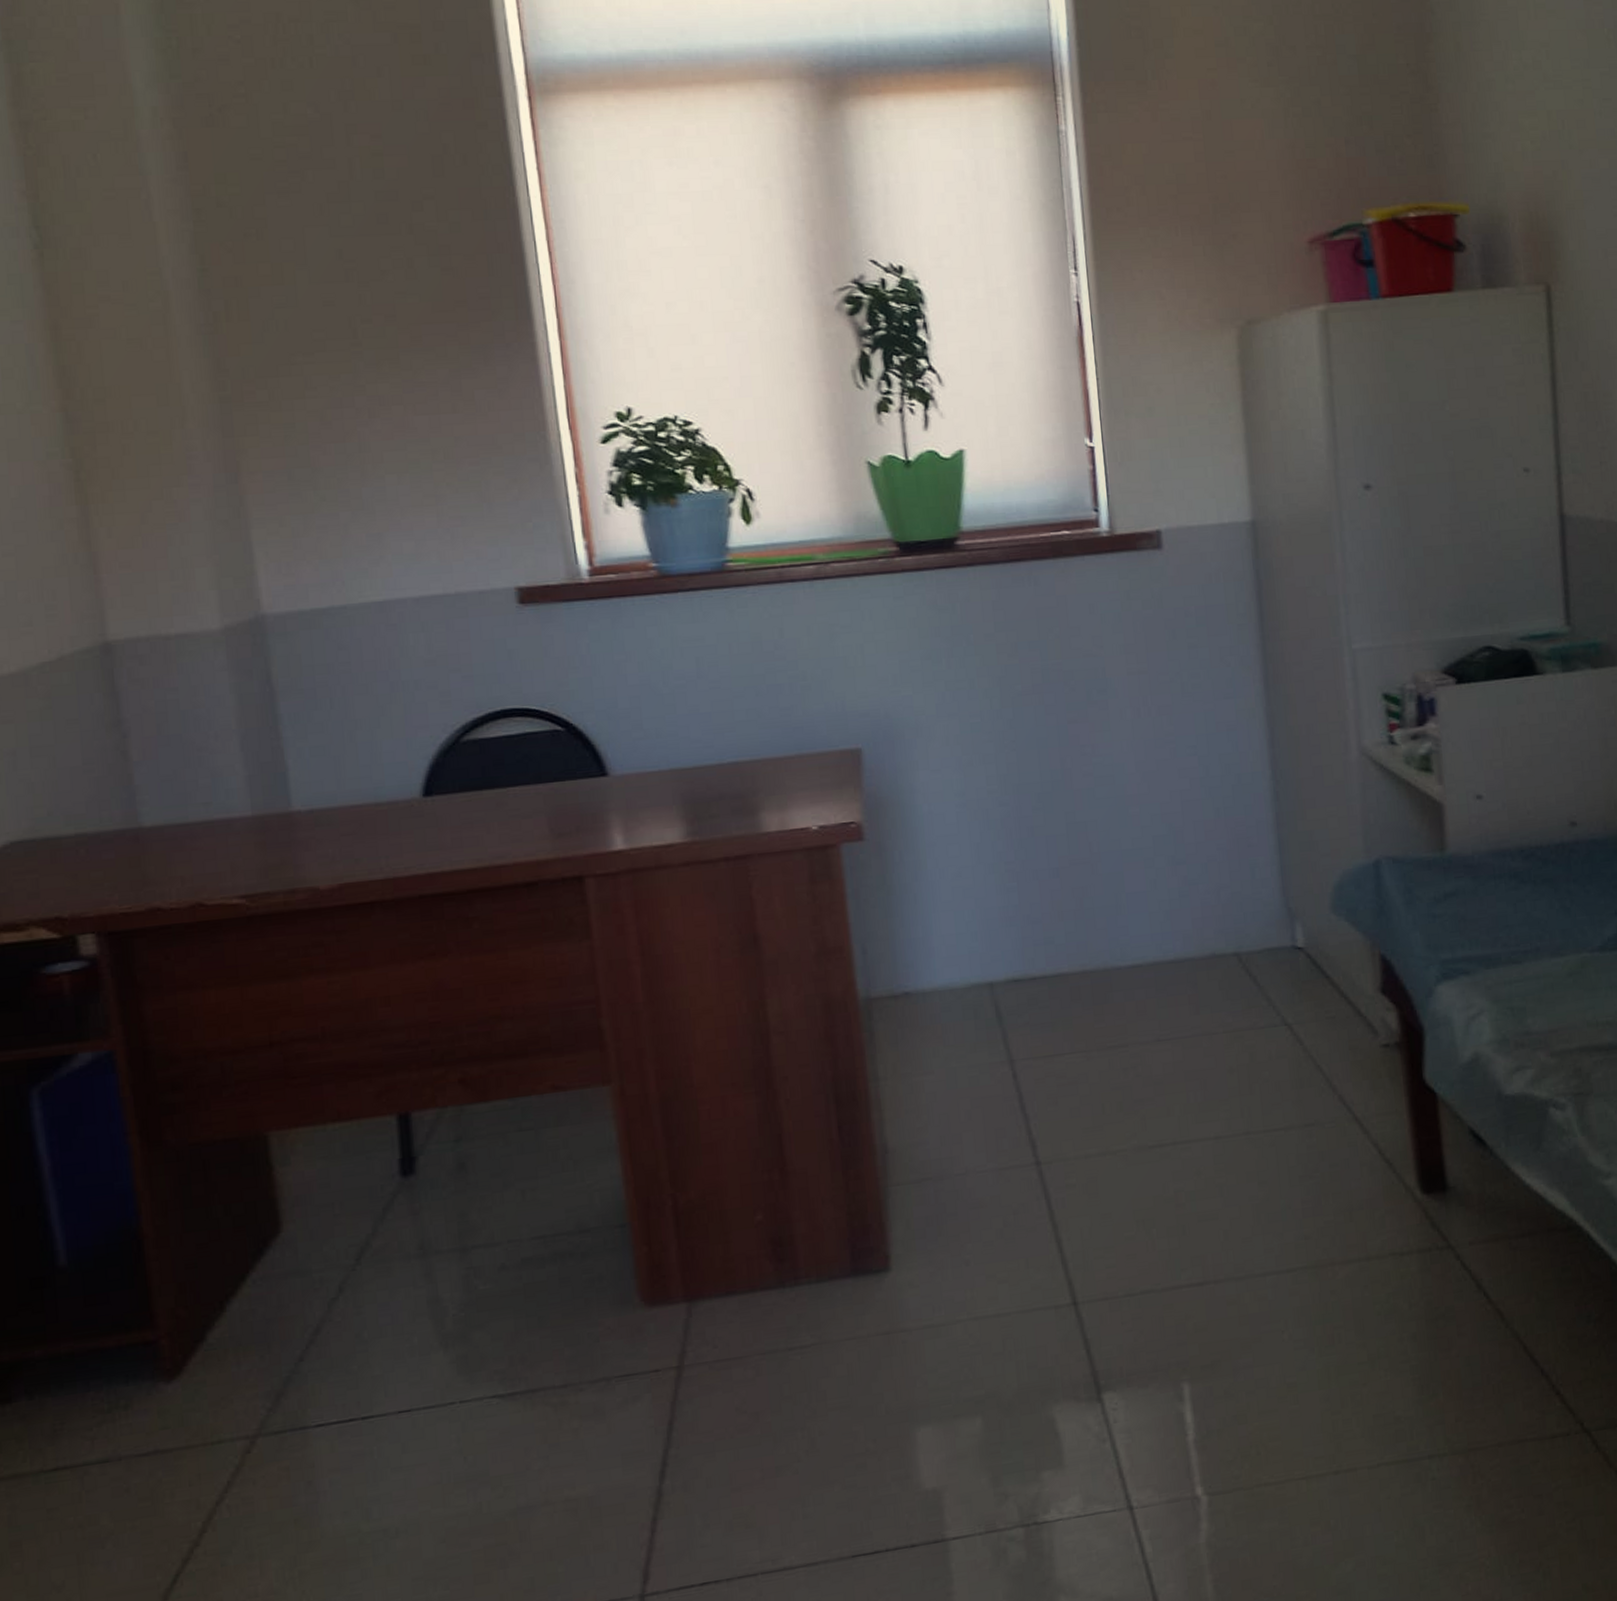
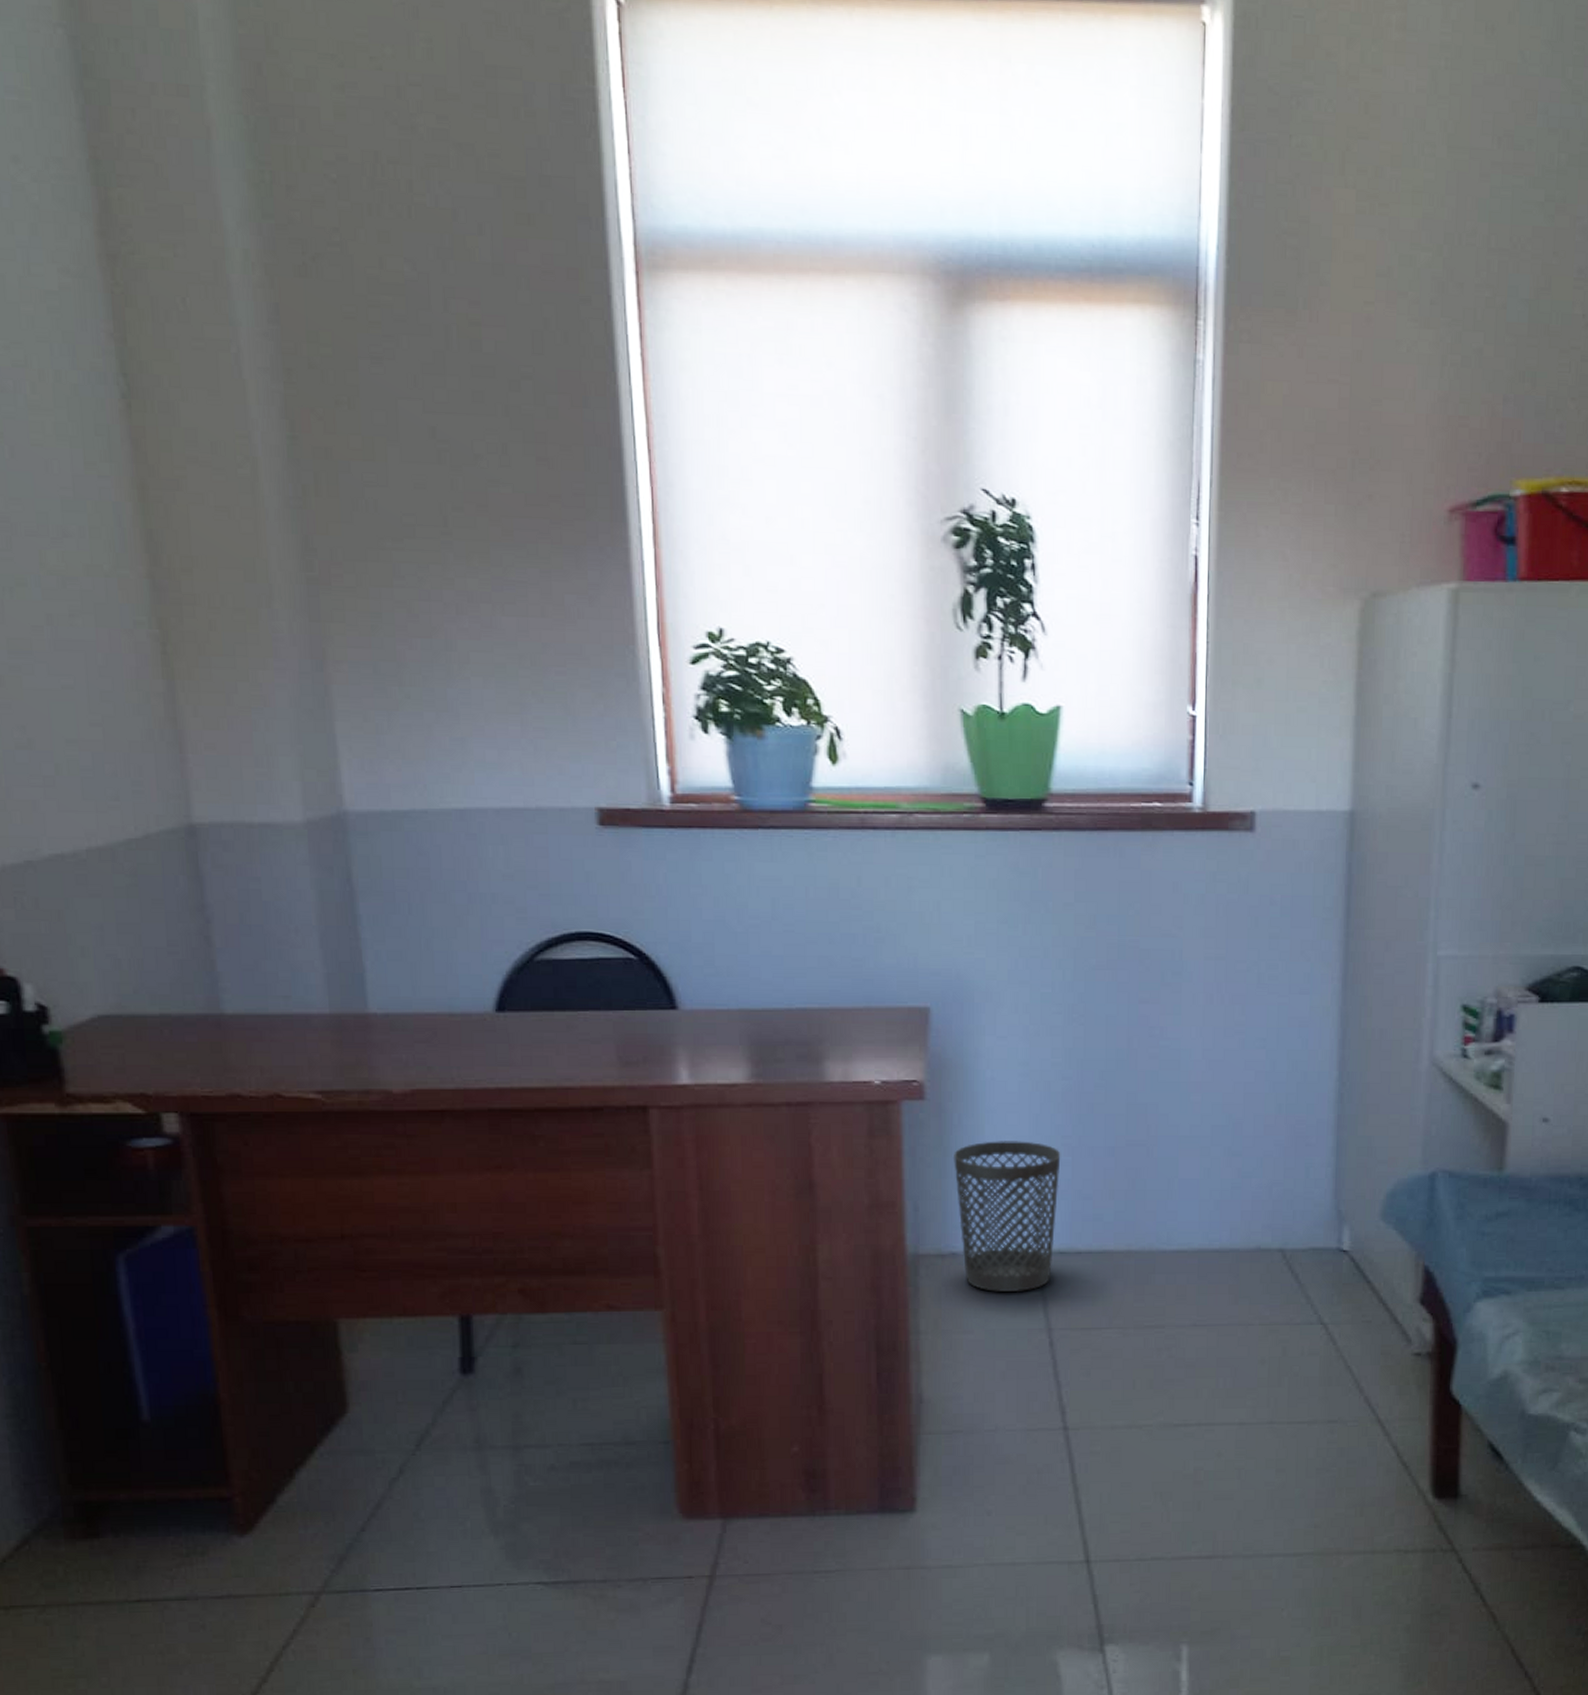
wastebasket: none [898,871,1008,1029] -> present [954,1141,1061,1292]

